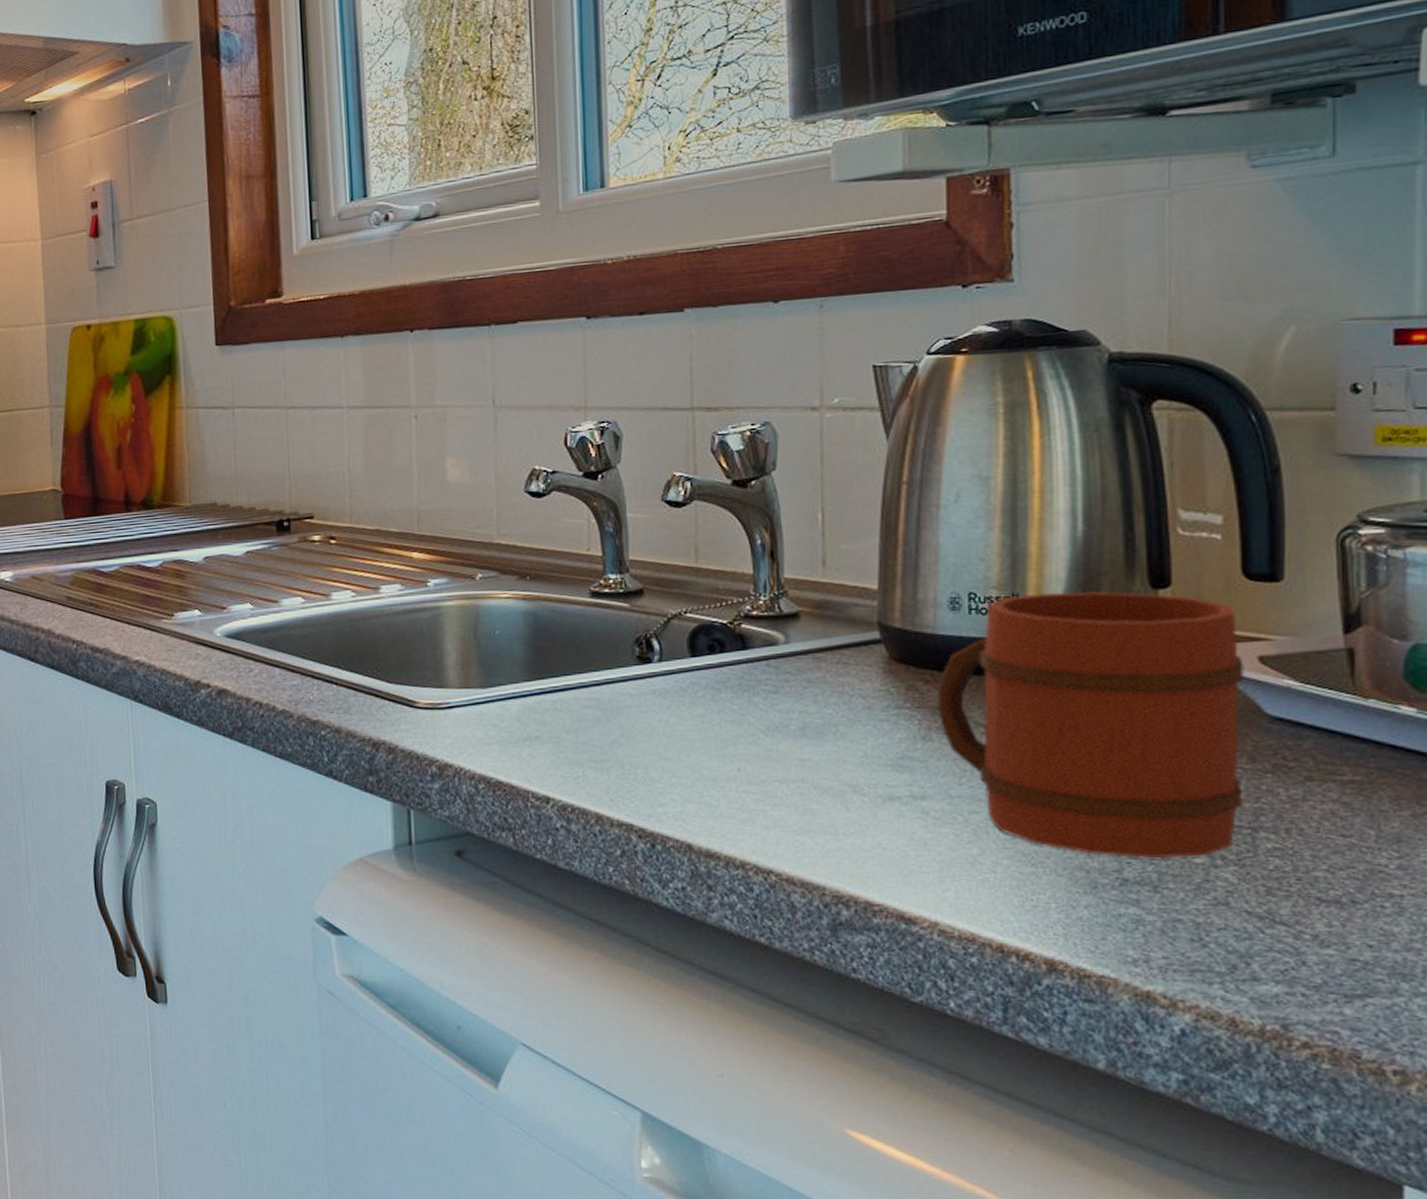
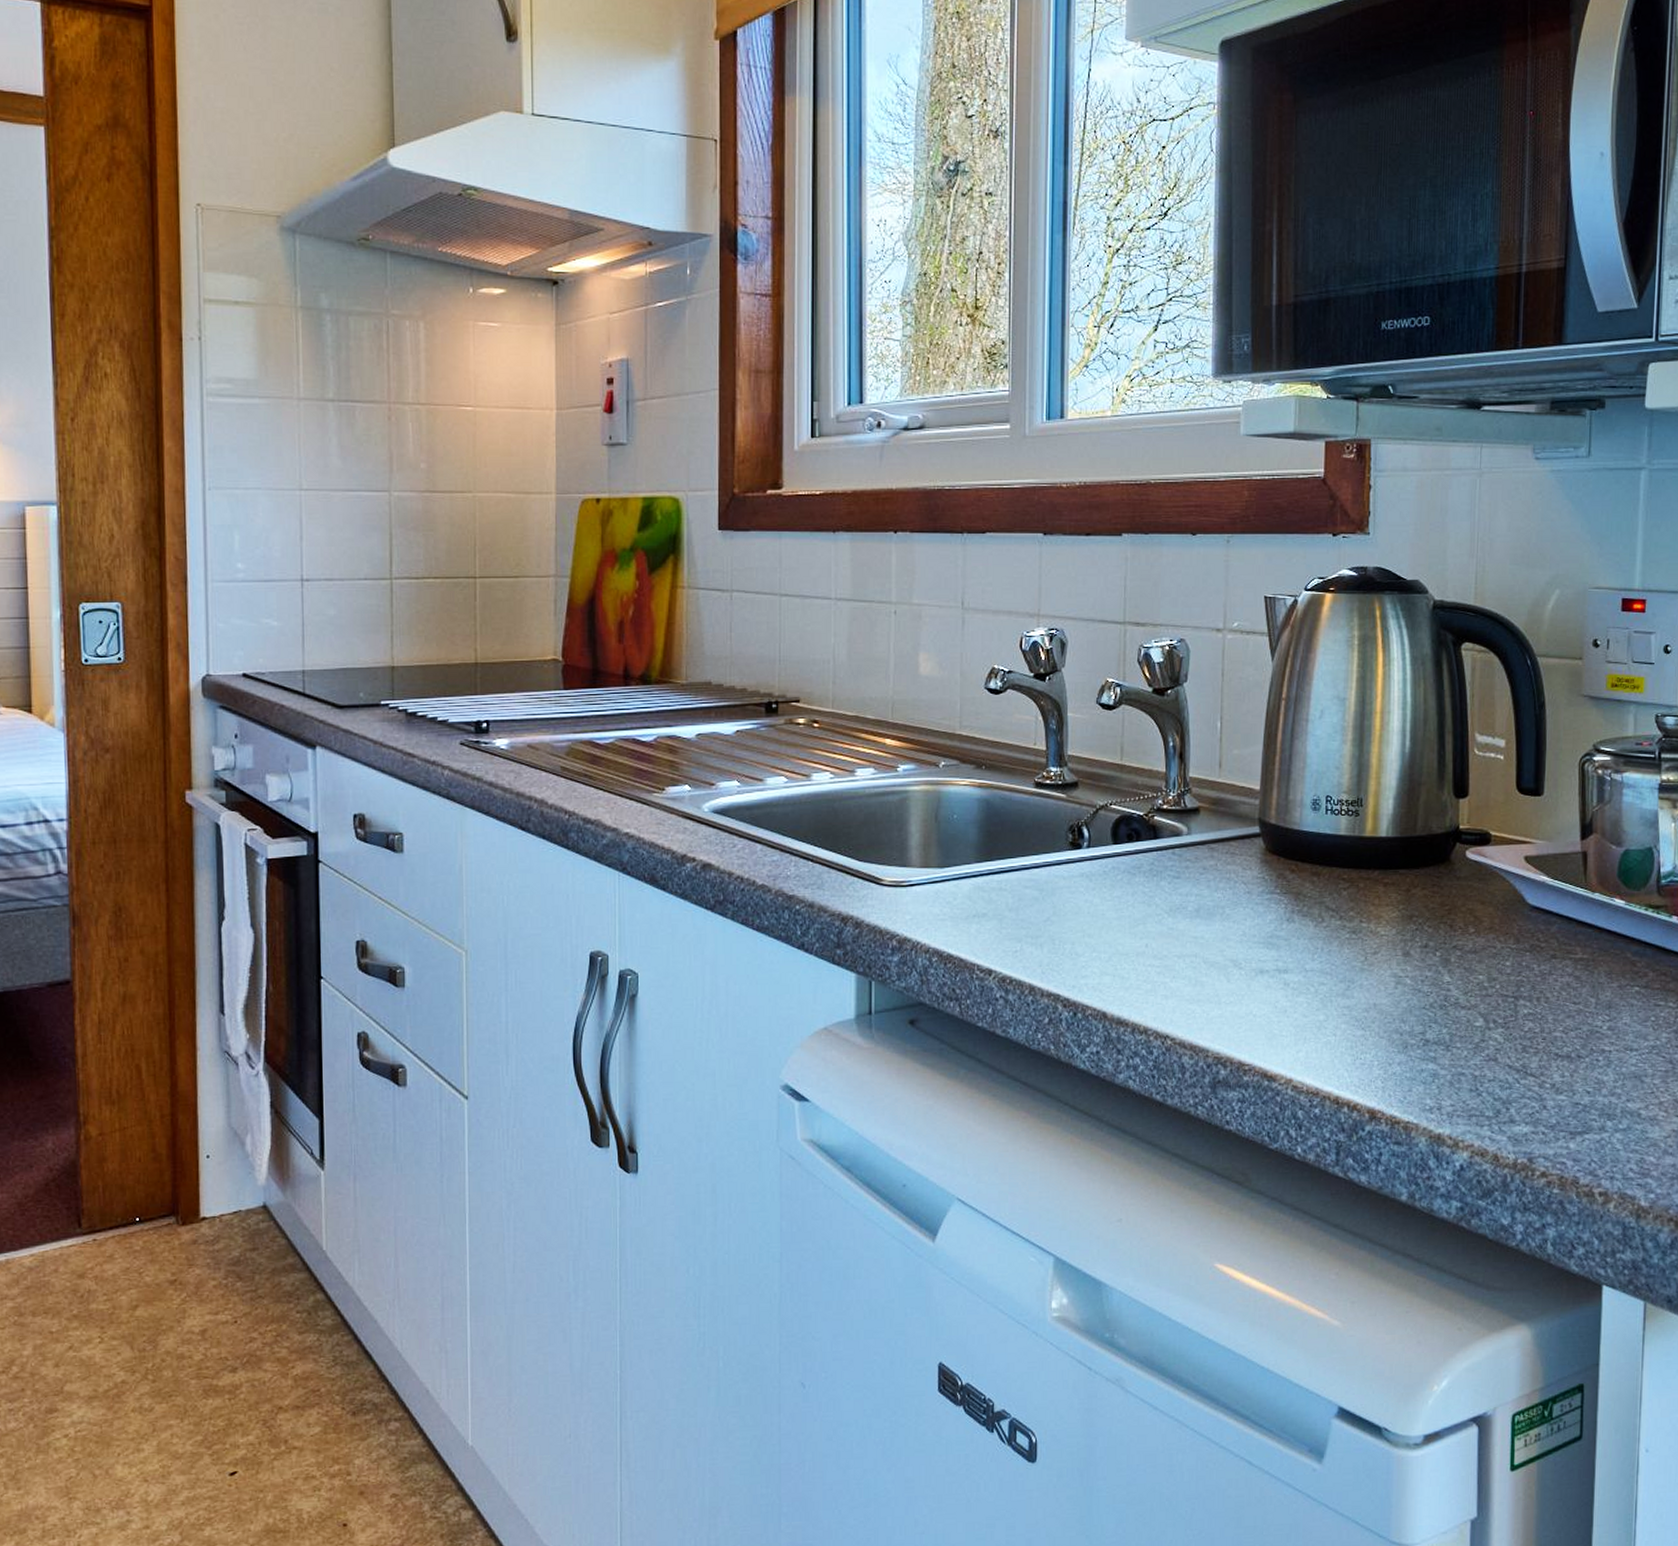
mug: present [937,591,1244,858] -> none [1299,798,1515,1022]

